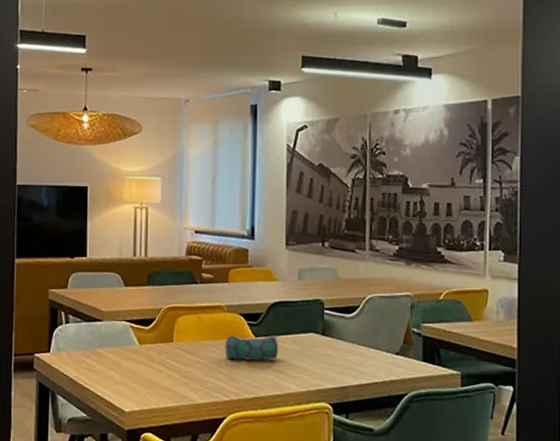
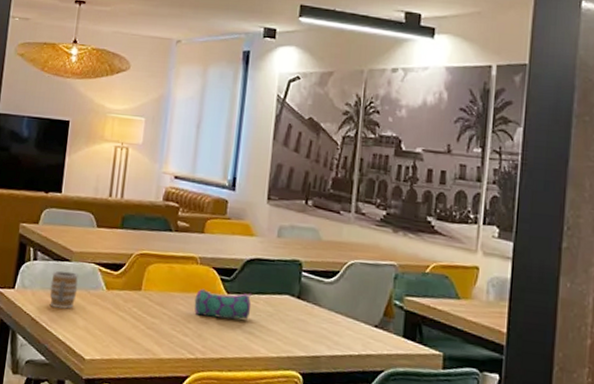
mug: none [84,331,112,367] -> present [49,270,78,309]

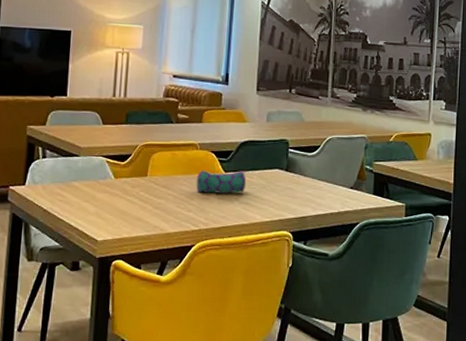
mug: present [49,270,78,309] -> none [60,165,87,199]

